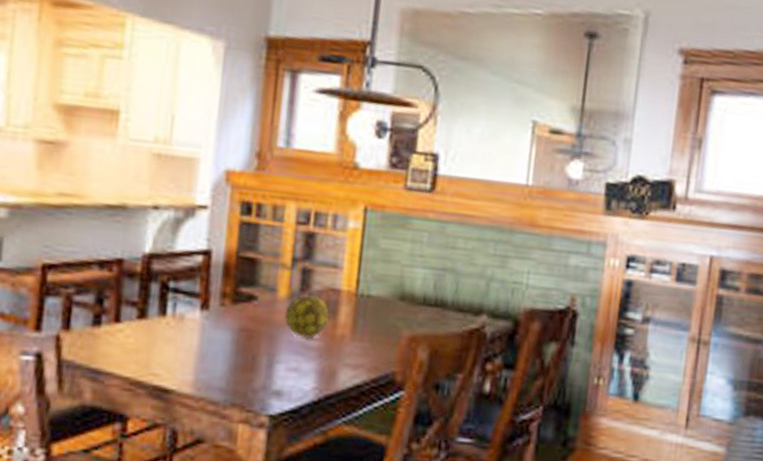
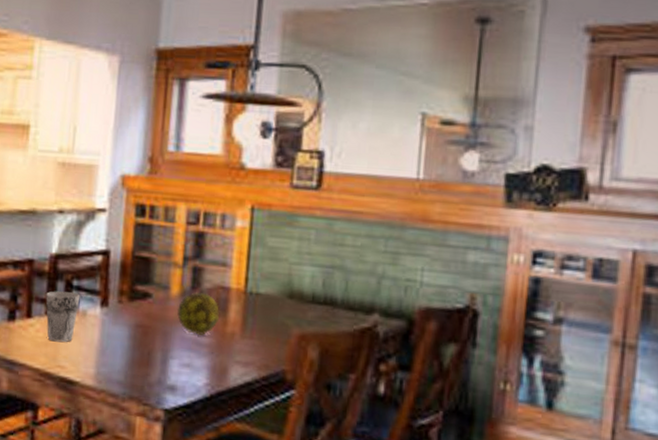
cup: none [137,293,178,349] -> present [46,291,80,343]

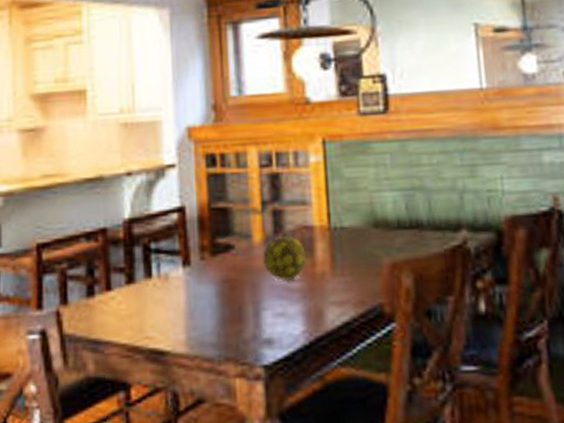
cup: present [46,291,80,343] -> none [124,256,160,312]

